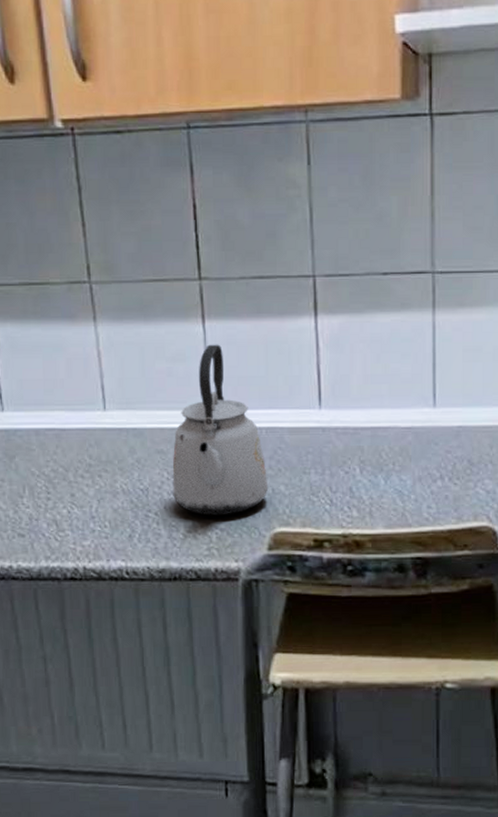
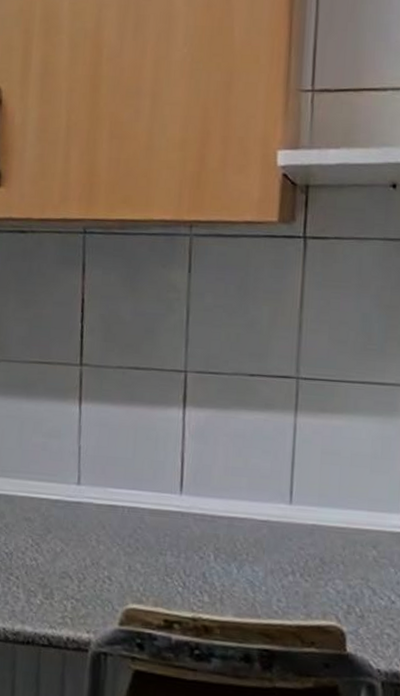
kettle: present [172,344,269,516] -> none [35,424,126,587]

